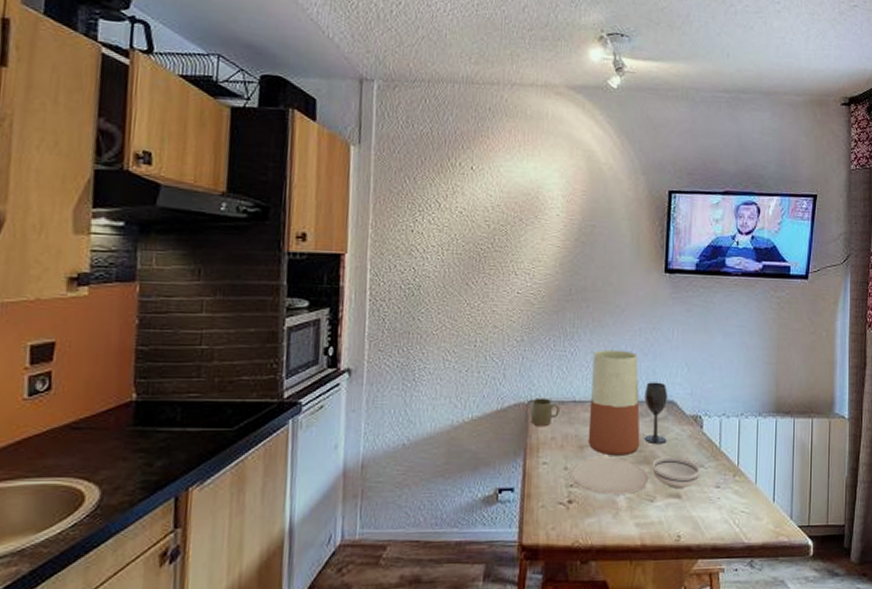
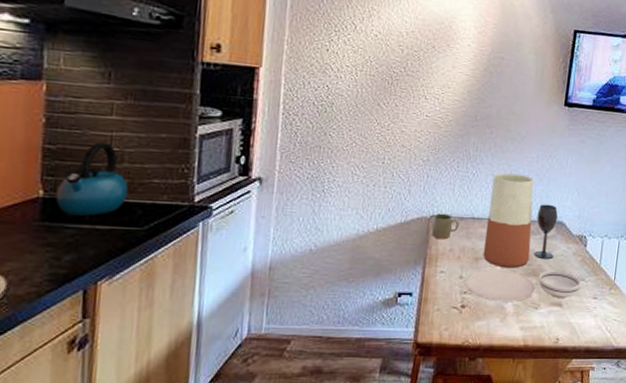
kettle: none [148,341,219,420] -> present [55,142,129,217]

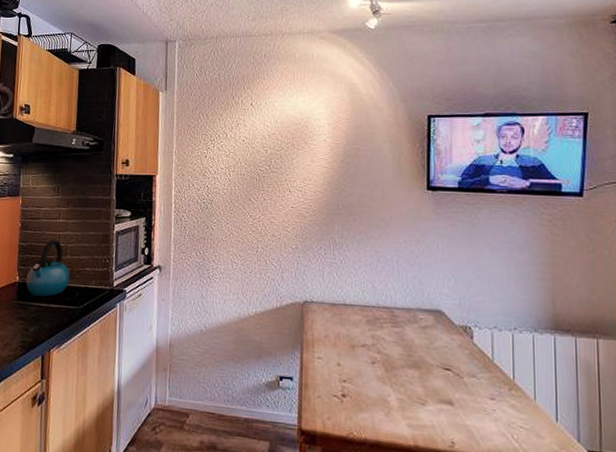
mug: present [431,213,459,240] -> none [306,299,331,325]
plate: present [464,269,535,301] -> none [343,357,419,395]
vase: present [483,173,534,268] -> none [358,259,409,359]
wine glass: present [534,204,559,260] -> none [412,291,436,351]
bowl: present [538,270,582,298] -> none [422,363,473,396]

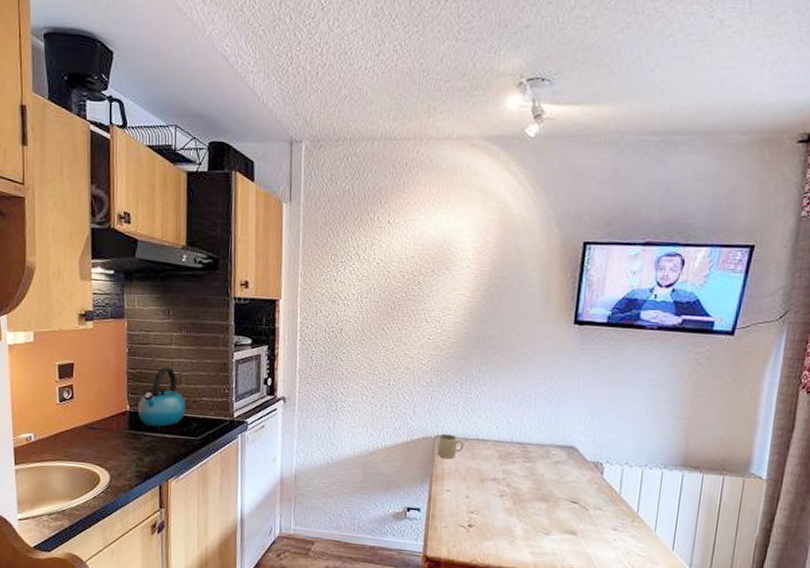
mug: none [306,299,331,325] -> present [437,433,464,459]

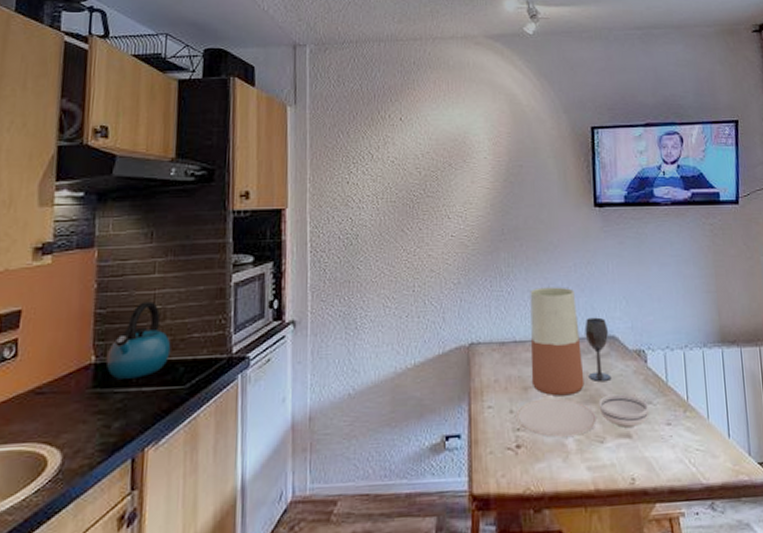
mug: present [437,433,464,459] -> none [472,339,501,370]
plate: none [471,490,546,526] -> present [516,398,597,437]
vase: none [489,394,542,492] -> present [530,287,584,396]
wine glass: none [543,427,570,485] -> present [584,317,612,382]
bowl: none [549,496,598,527] -> present [598,394,650,428]

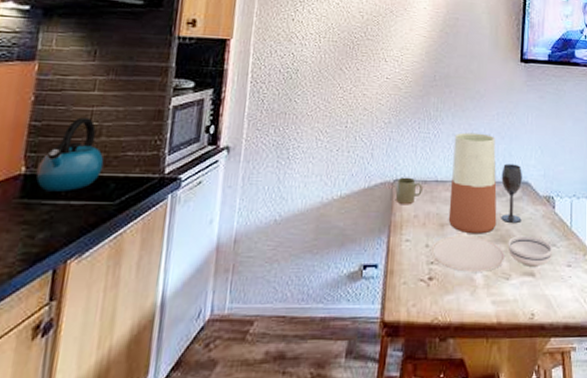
mug: none [472,339,501,370] -> present [395,177,423,205]

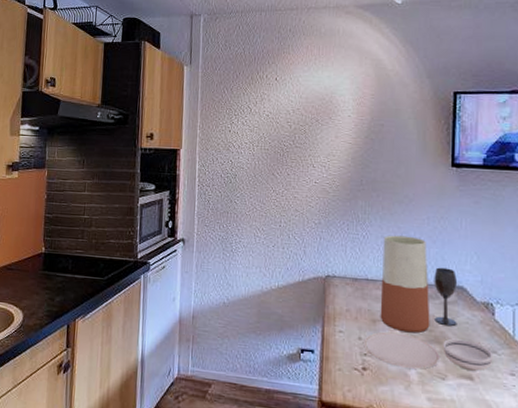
kettle: present [35,117,104,193] -> none [51,212,95,268]
mug: present [395,177,423,205] -> none [327,273,353,300]

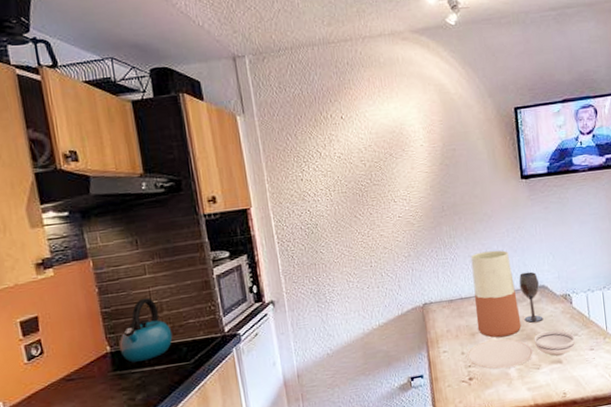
kettle: none [51,212,95,268] -> present [119,297,173,363]

